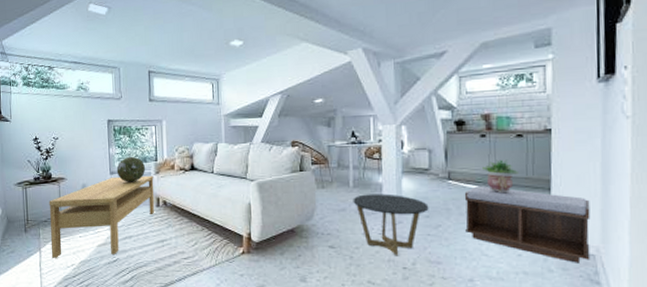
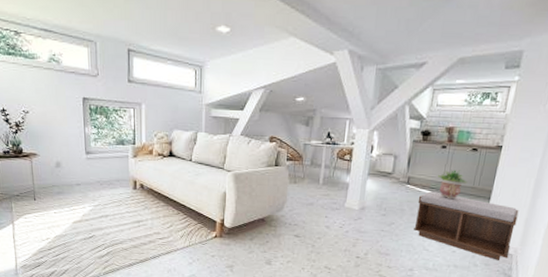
coffee table: present [49,175,155,258] -> none [20,157,132,232]
decorative sphere: present [116,156,146,182] -> none [92,137,123,164]
side table: present [353,193,429,256] -> none [320,191,387,247]

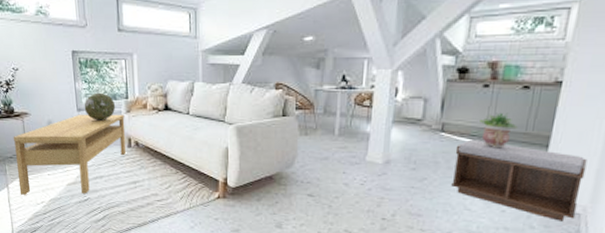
coffee table: none [20,157,132,232] -> present [13,114,126,195]
decorative sphere: none [92,137,123,164] -> present [84,92,116,121]

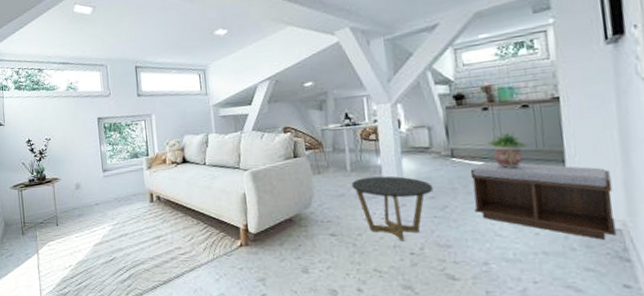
coffee table: present [13,114,126,195] -> none [44,171,149,260]
decorative sphere: present [84,92,116,121] -> none [108,152,138,179]
side table: none [337,143,417,207] -> present [351,175,433,242]

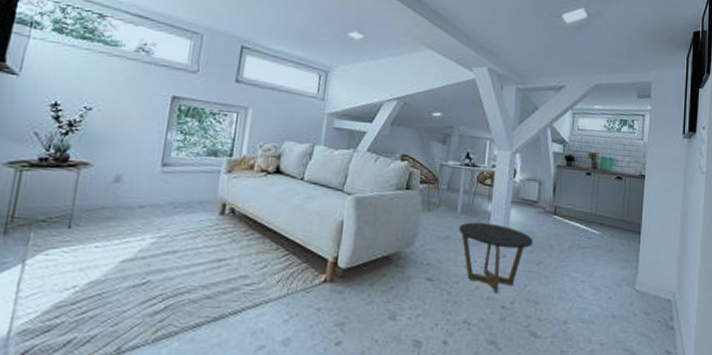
bench: present [470,162,617,240] -> none [565,223,671,308]
potted plant: present [488,132,528,168] -> none [585,199,615,233]

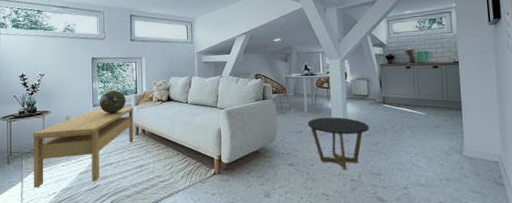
coffee table: none [41,170,224,276] -> present [32,106,134,188]
decorative sphere: none [171,146,215,180] -> present [99,90,127,114]

